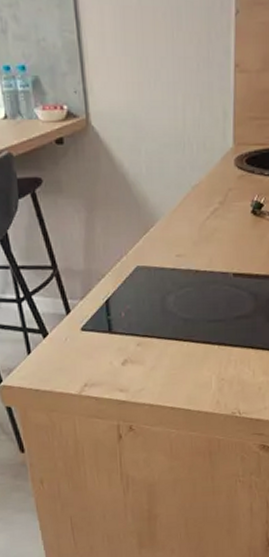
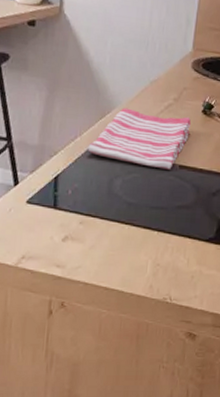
dish towel: none [135,219,240,280] -> present [87,108,191,170]

